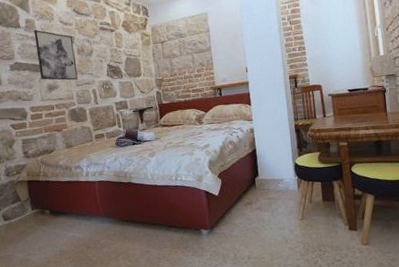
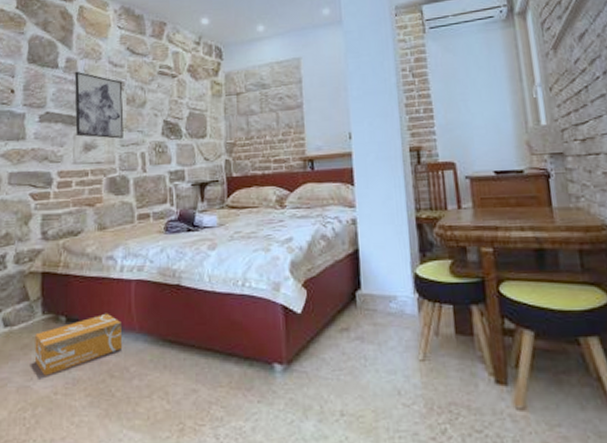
shoe box: none [28,205,94,251] -> present [34,313,123,376]

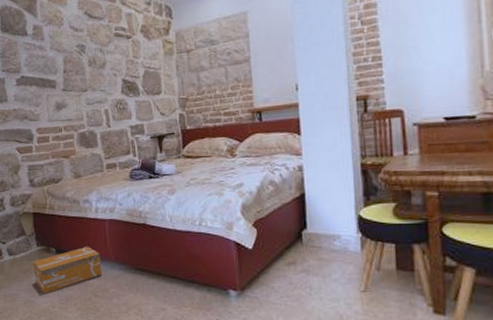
wall art: present [75,71,124,139] -> none [42,37,89,98]

